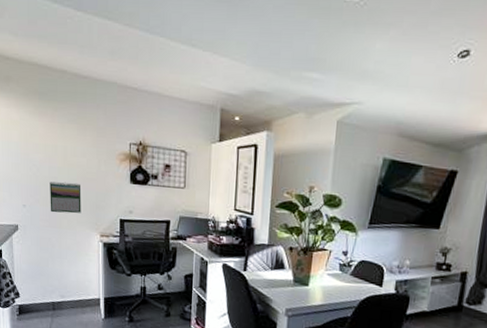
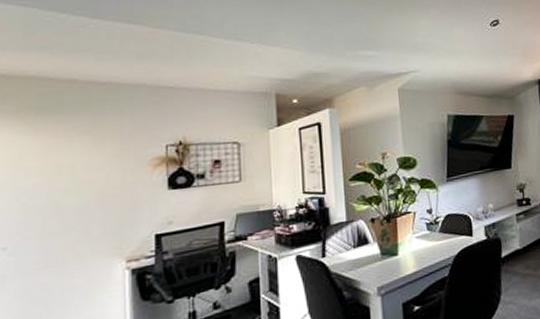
calendar: present [50,181,81,214] -> none [47,203,98,249]

